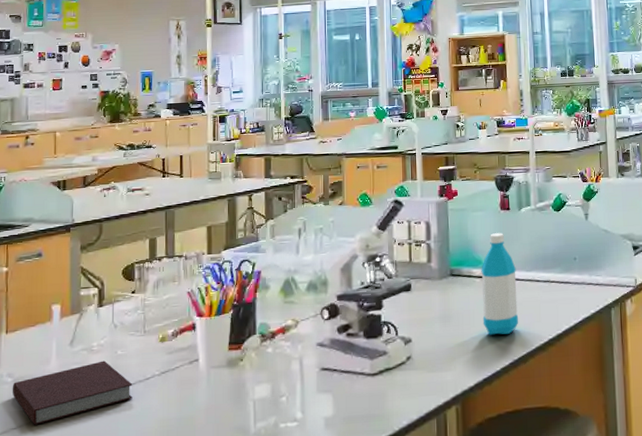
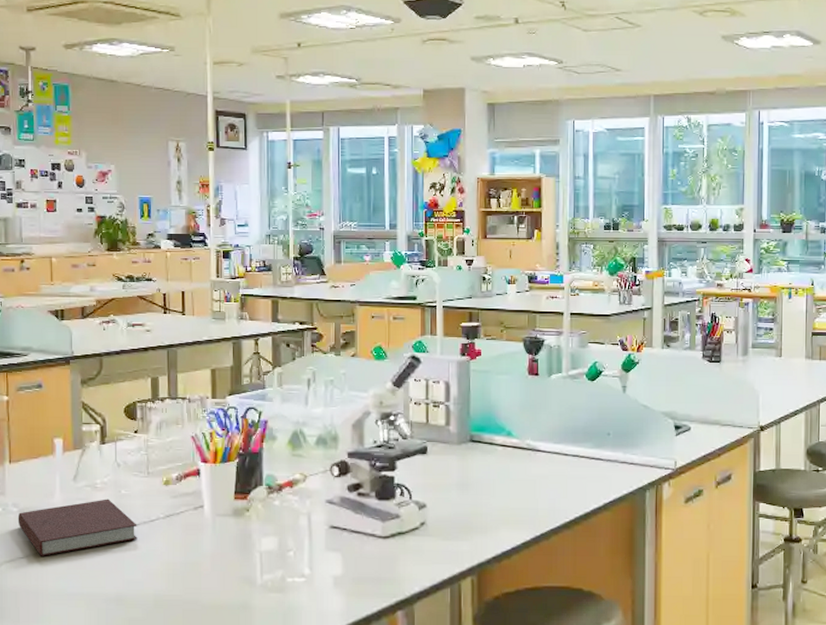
water bottle: present [481,233,518,335] -> none [503,400,543,509]

